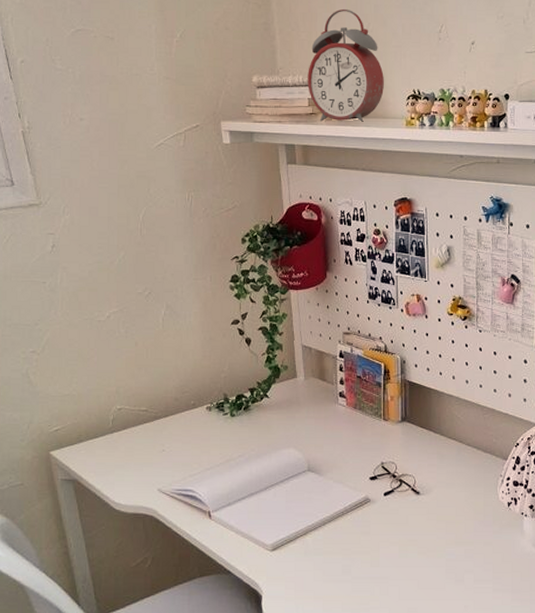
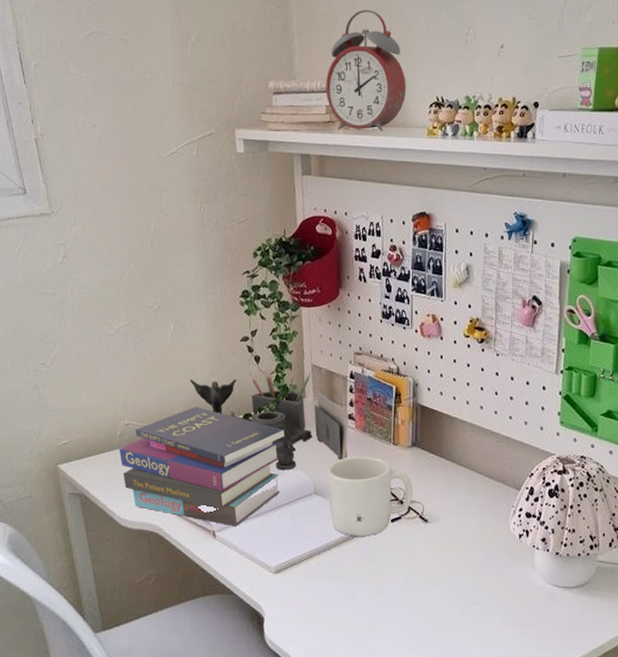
books: none [112,389,277,507] -> present [119,407,284,527]
desk organizer: none [181,349,339,449] -> present [189,368,349,470]
mug: none [319,432,404,512] -> present [326,455,413,537]

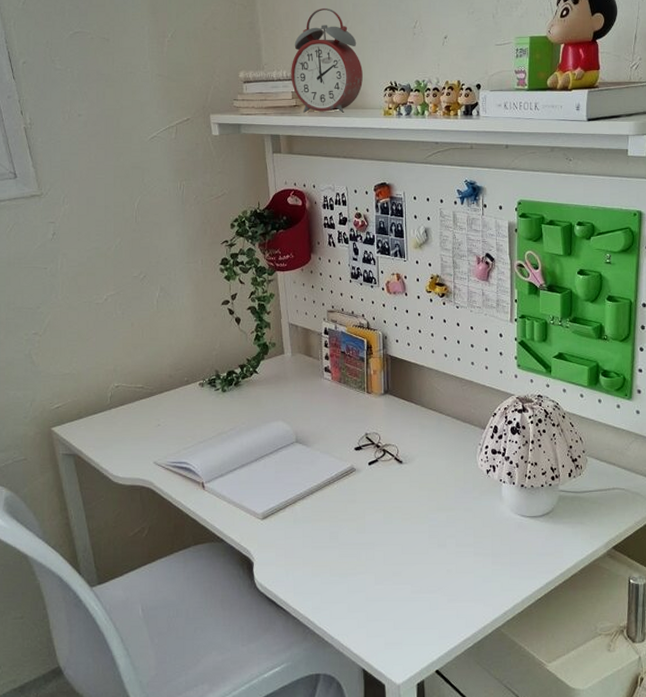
books: present [119,407,284,527] -> none [110,367,266,478]
desk organizer: present [189,368,349,470] -> none [175,327,325,422]
mug: present [326,455,413,537] -> none [306,404,387,481]

